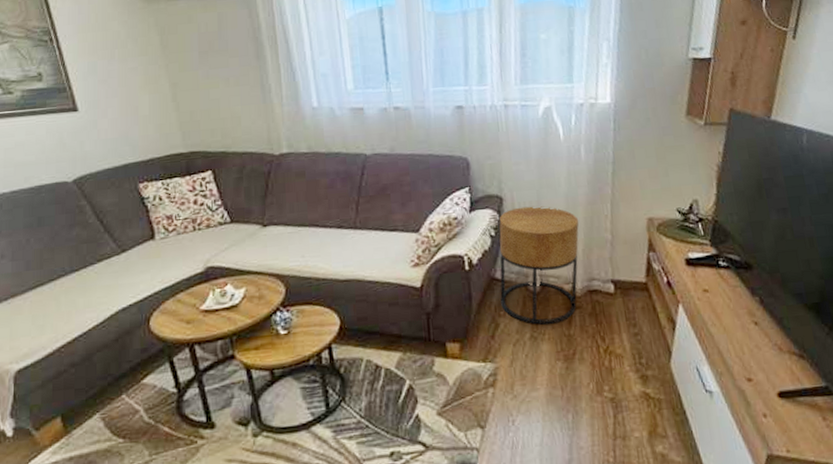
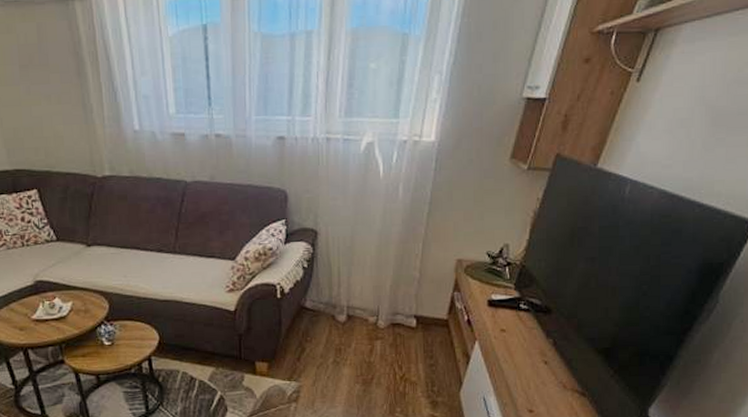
side table: present [499,206,579,325] -> none [308,241,390,351]

